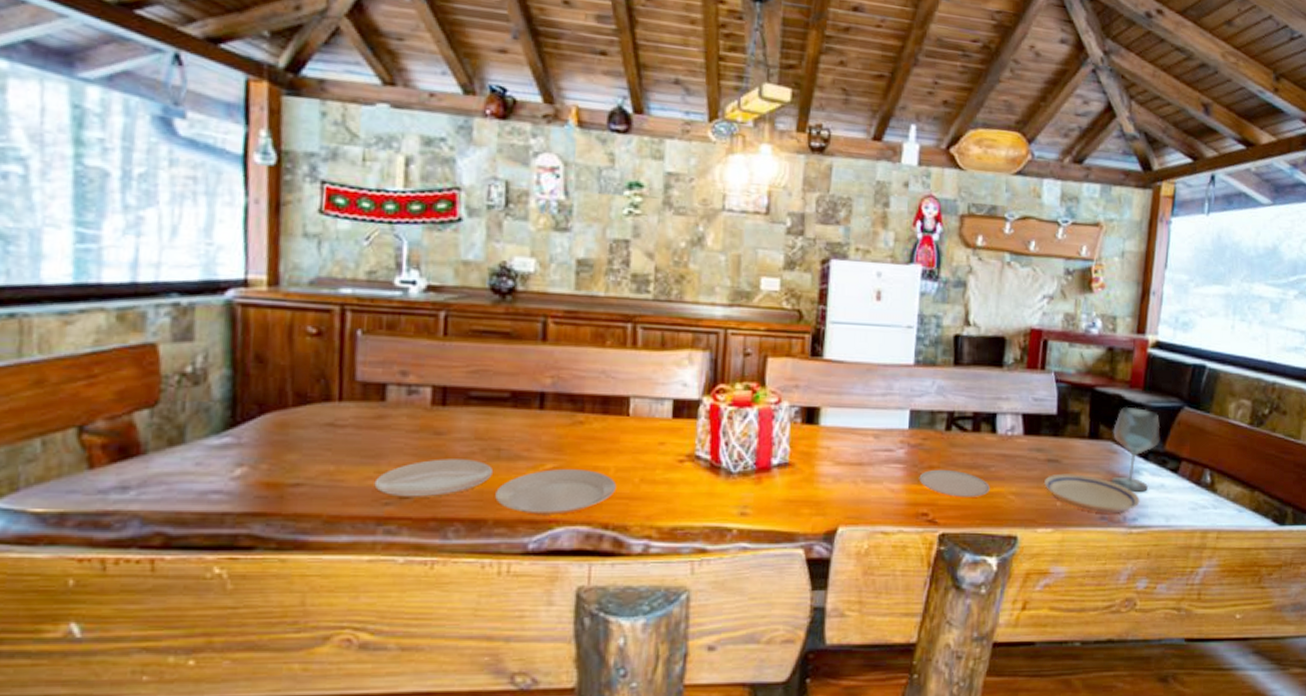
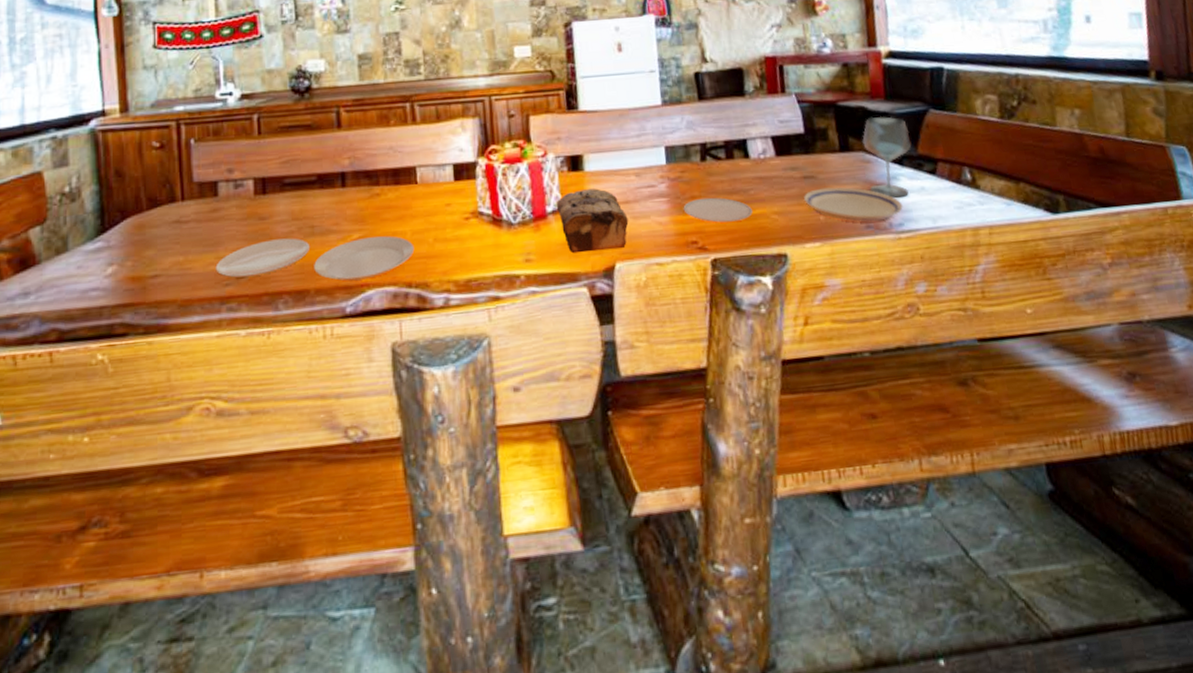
bread loaf: none [784,445,859,513] -> present [557,188,629,254]

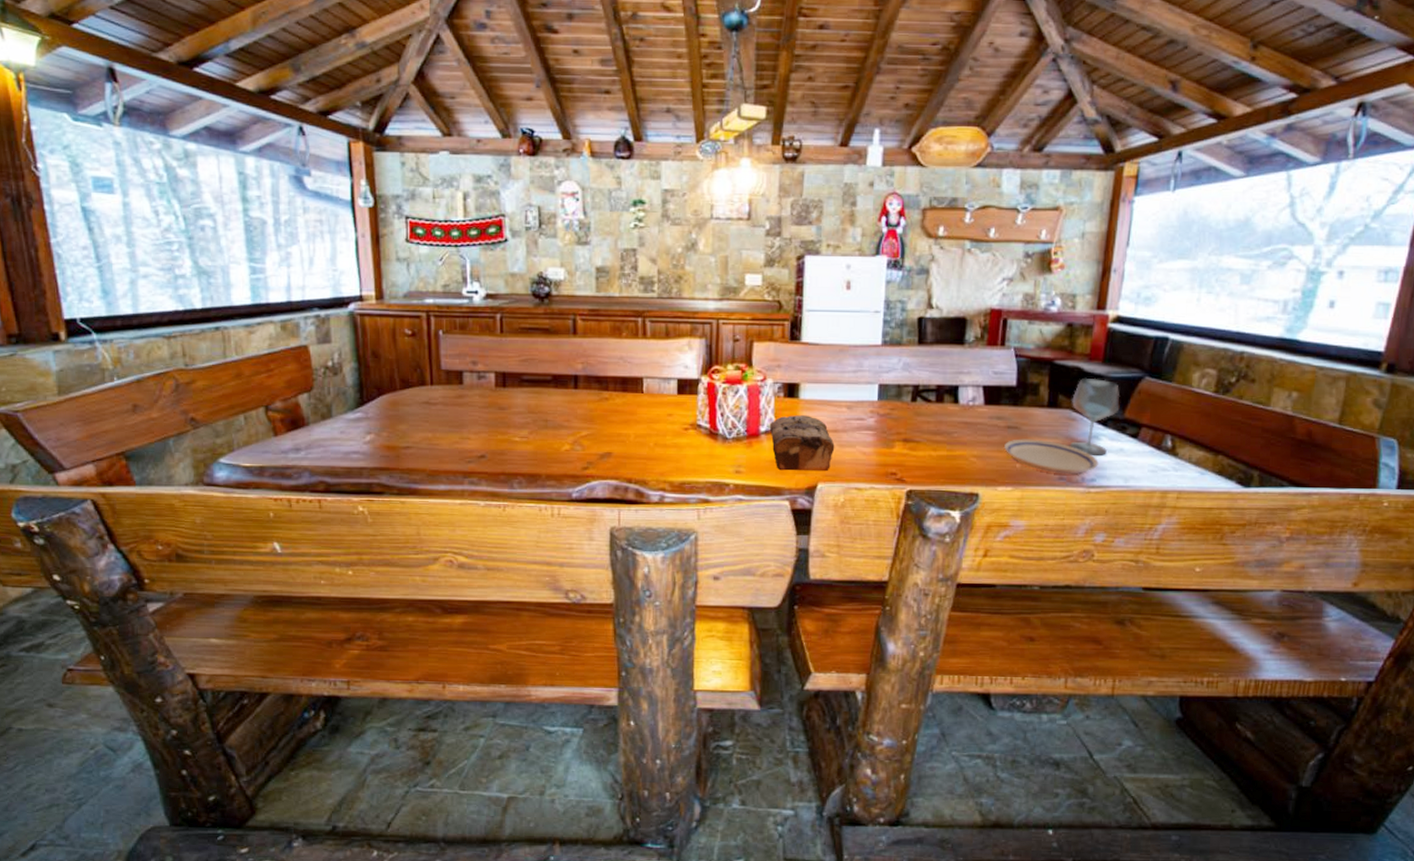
plate: present [215,238,311,278] -> none [460,428,544,458]
plate: present [314,236,415,282] -> none [546,436,637,472]
plate: present [683,197,753,223] -> none [888,435,953,461]

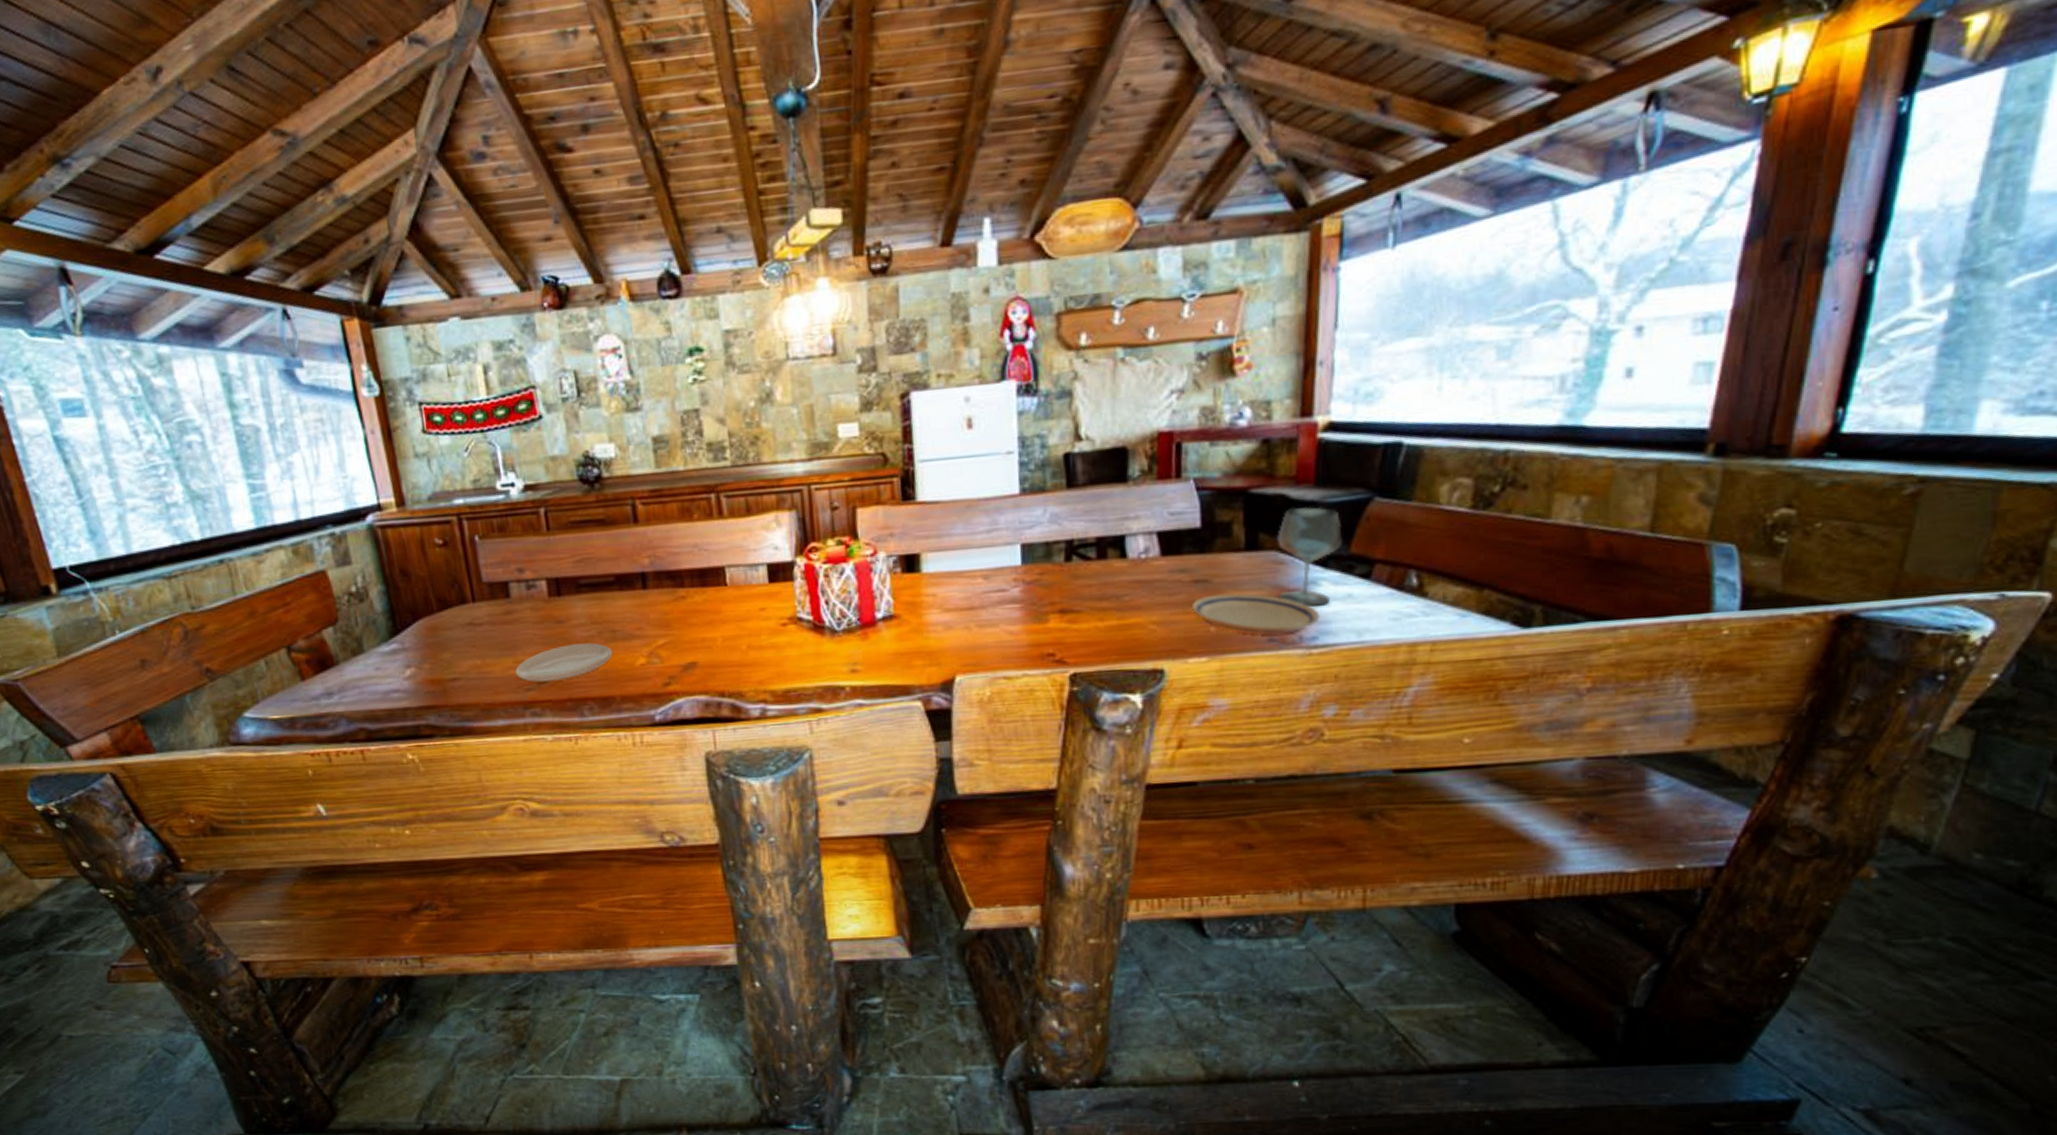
plate: none [460,428,544,458] -> present [515,643,613,683]
bread loaf: present [770,415,835,472] -> none [888,592,973,665]

